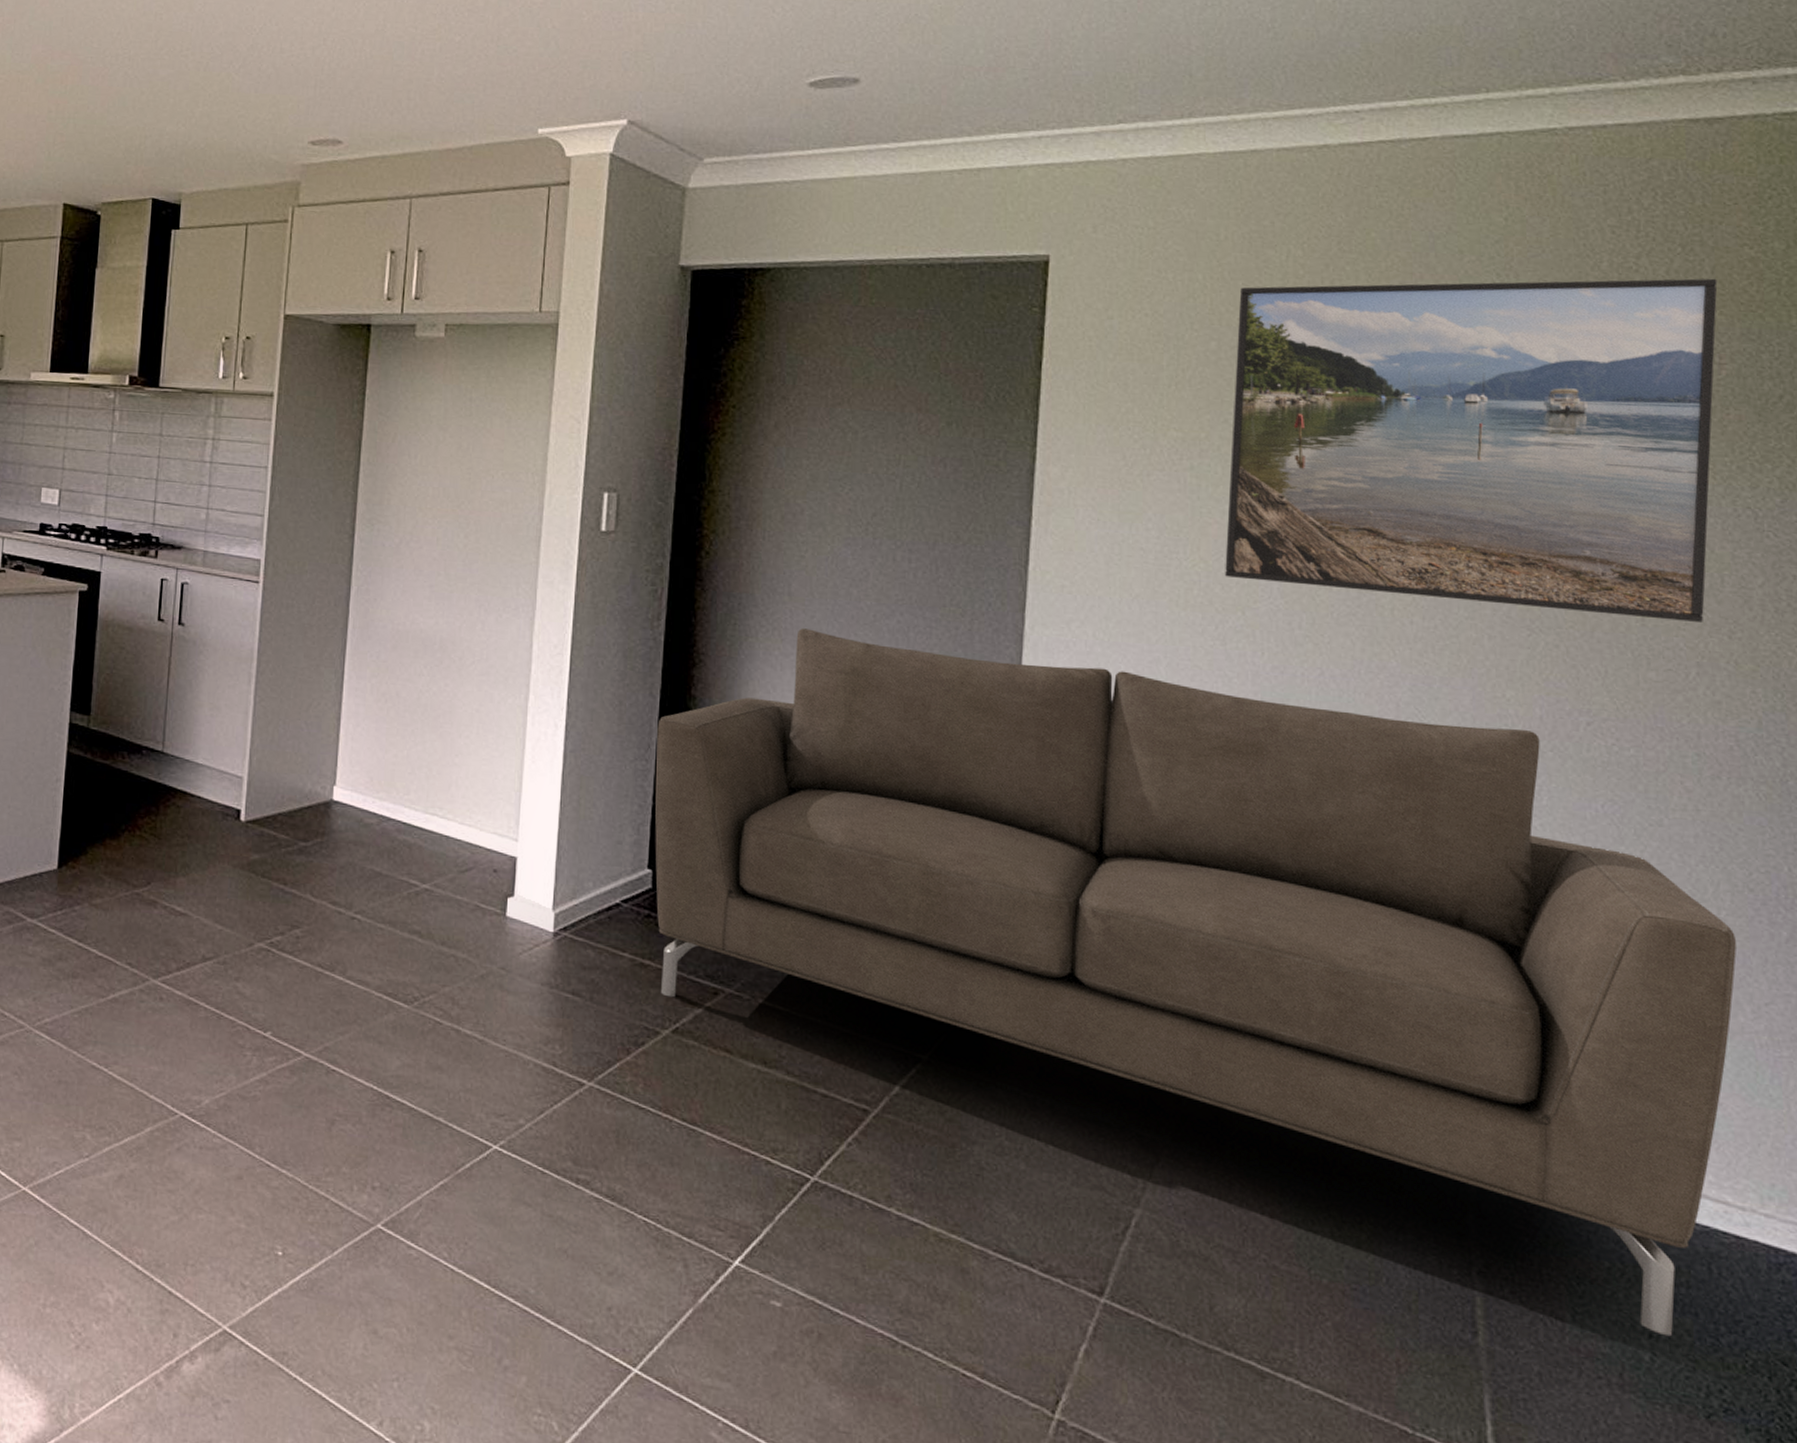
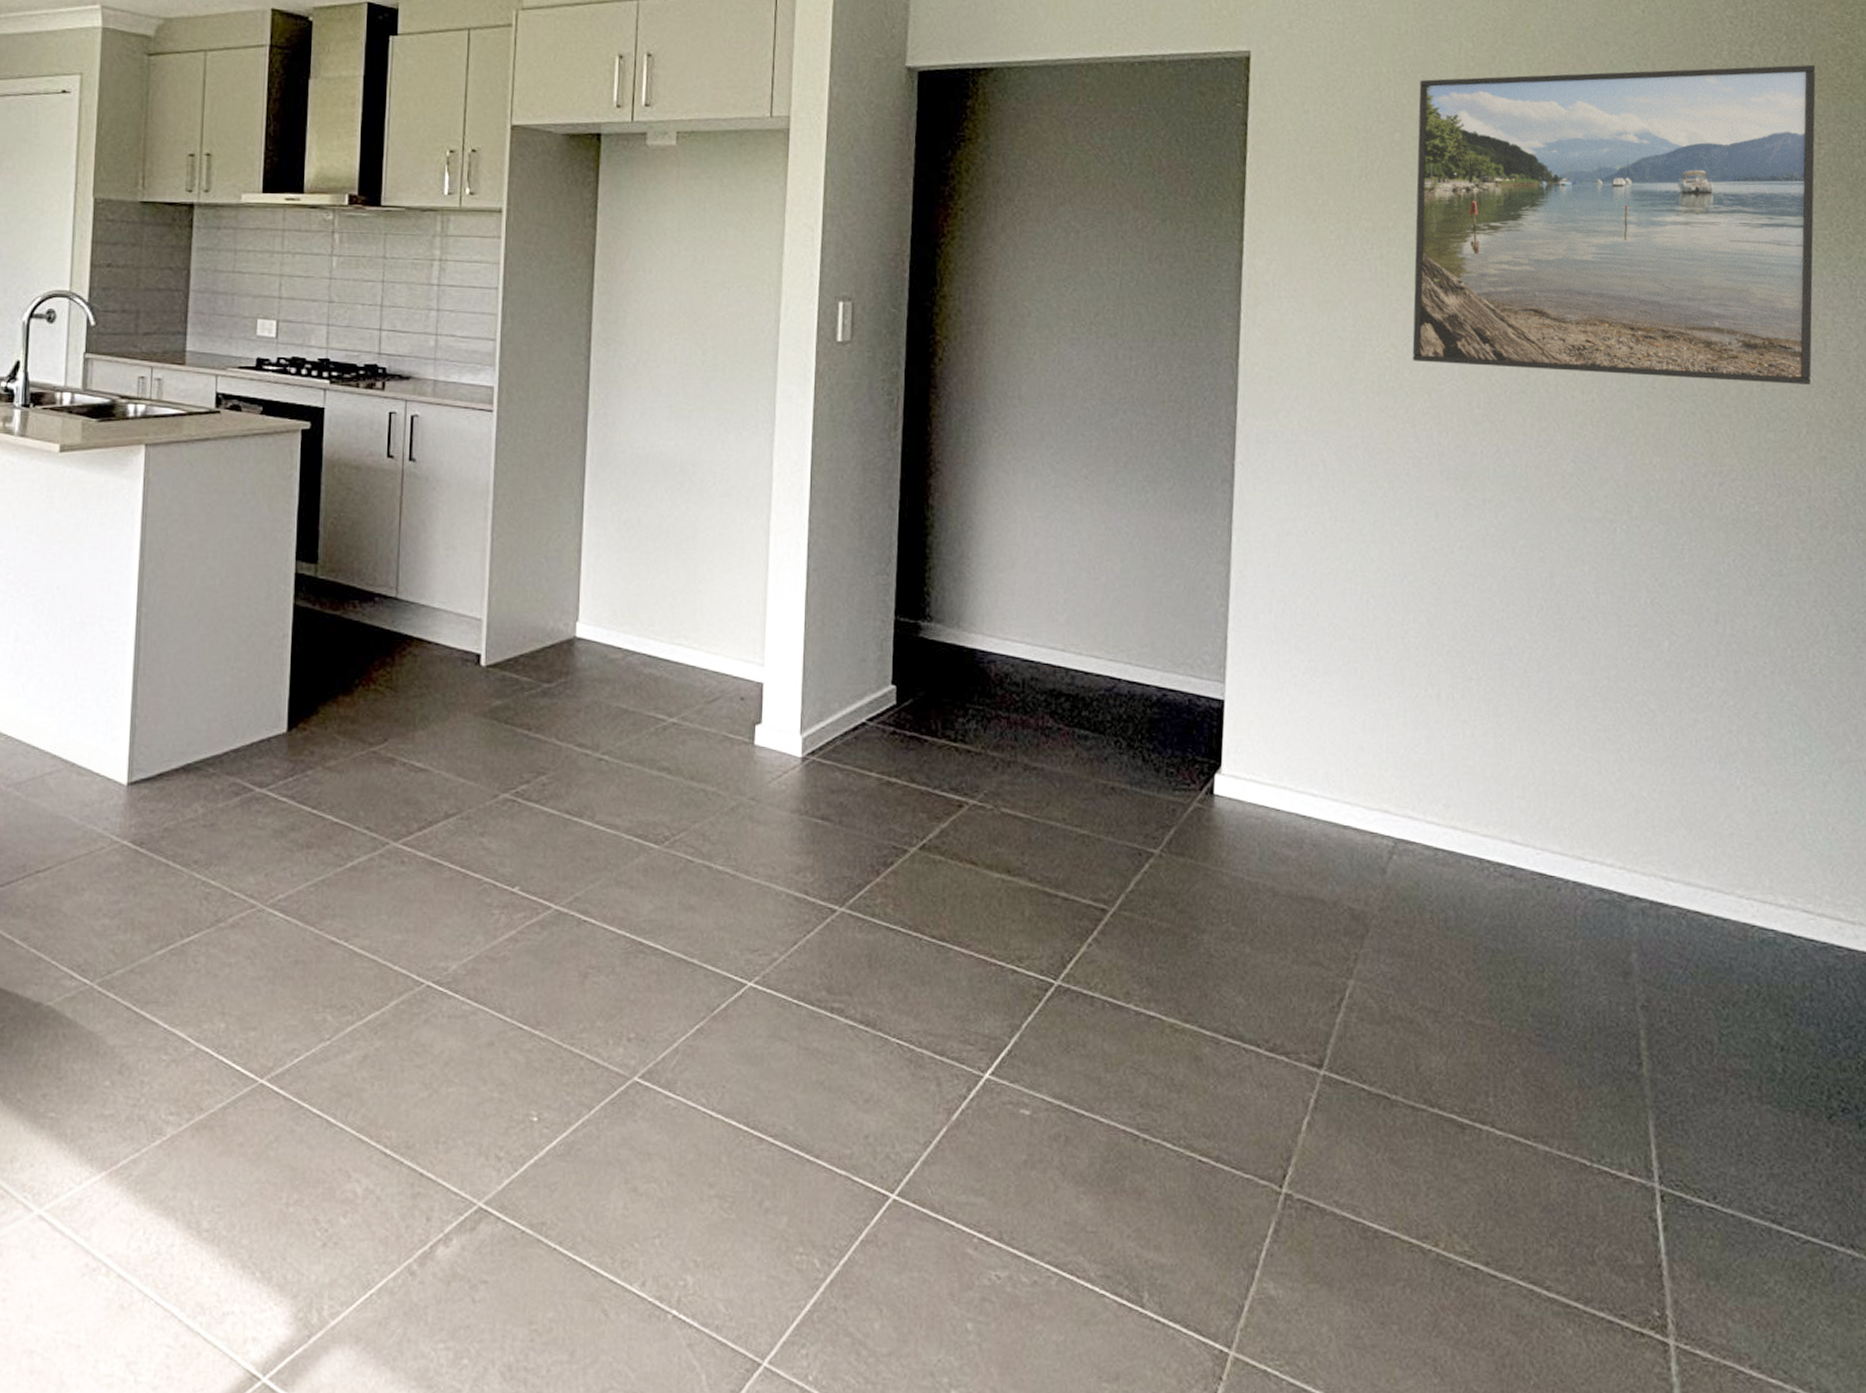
sofa: present [655,628,1737,1337] -> none [897,431,1843,1048]

